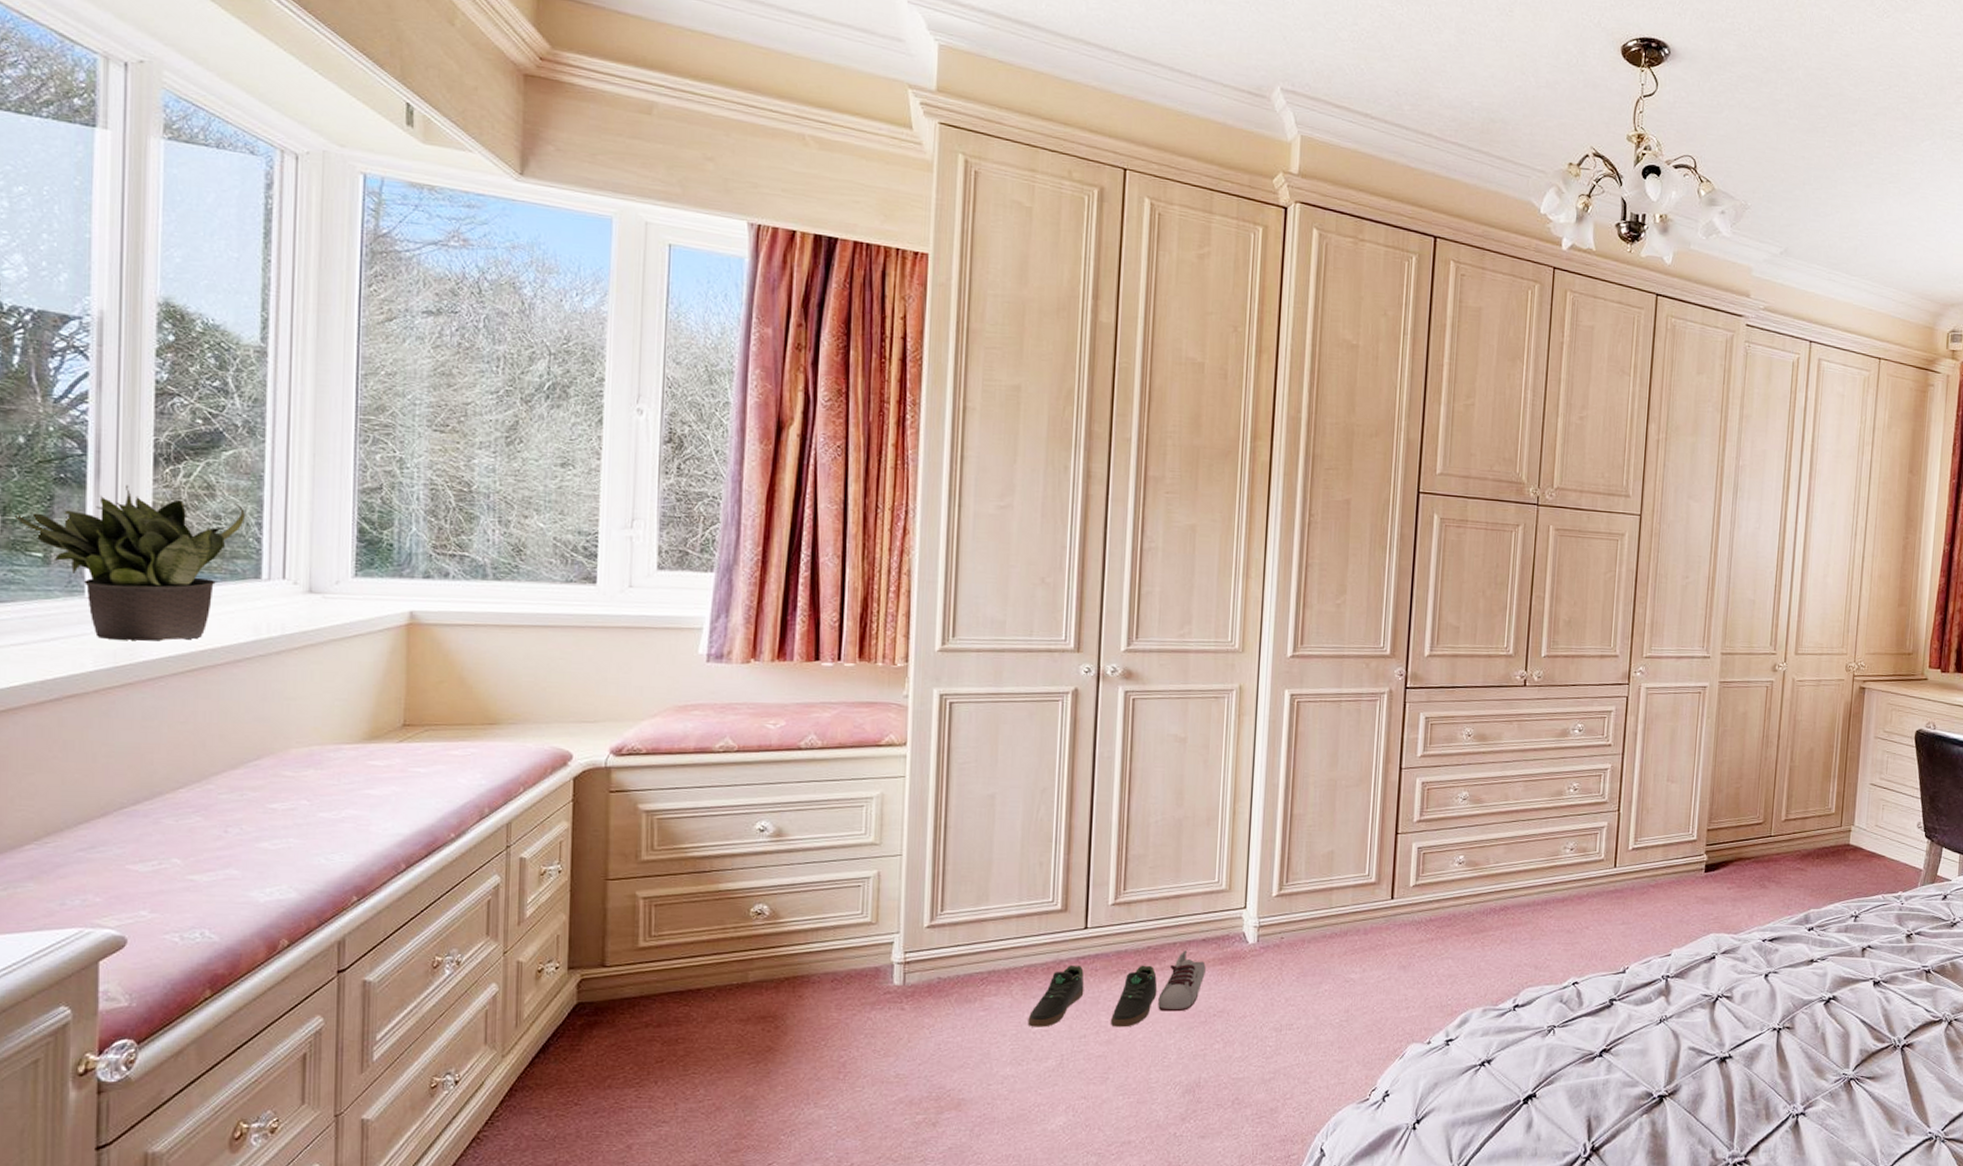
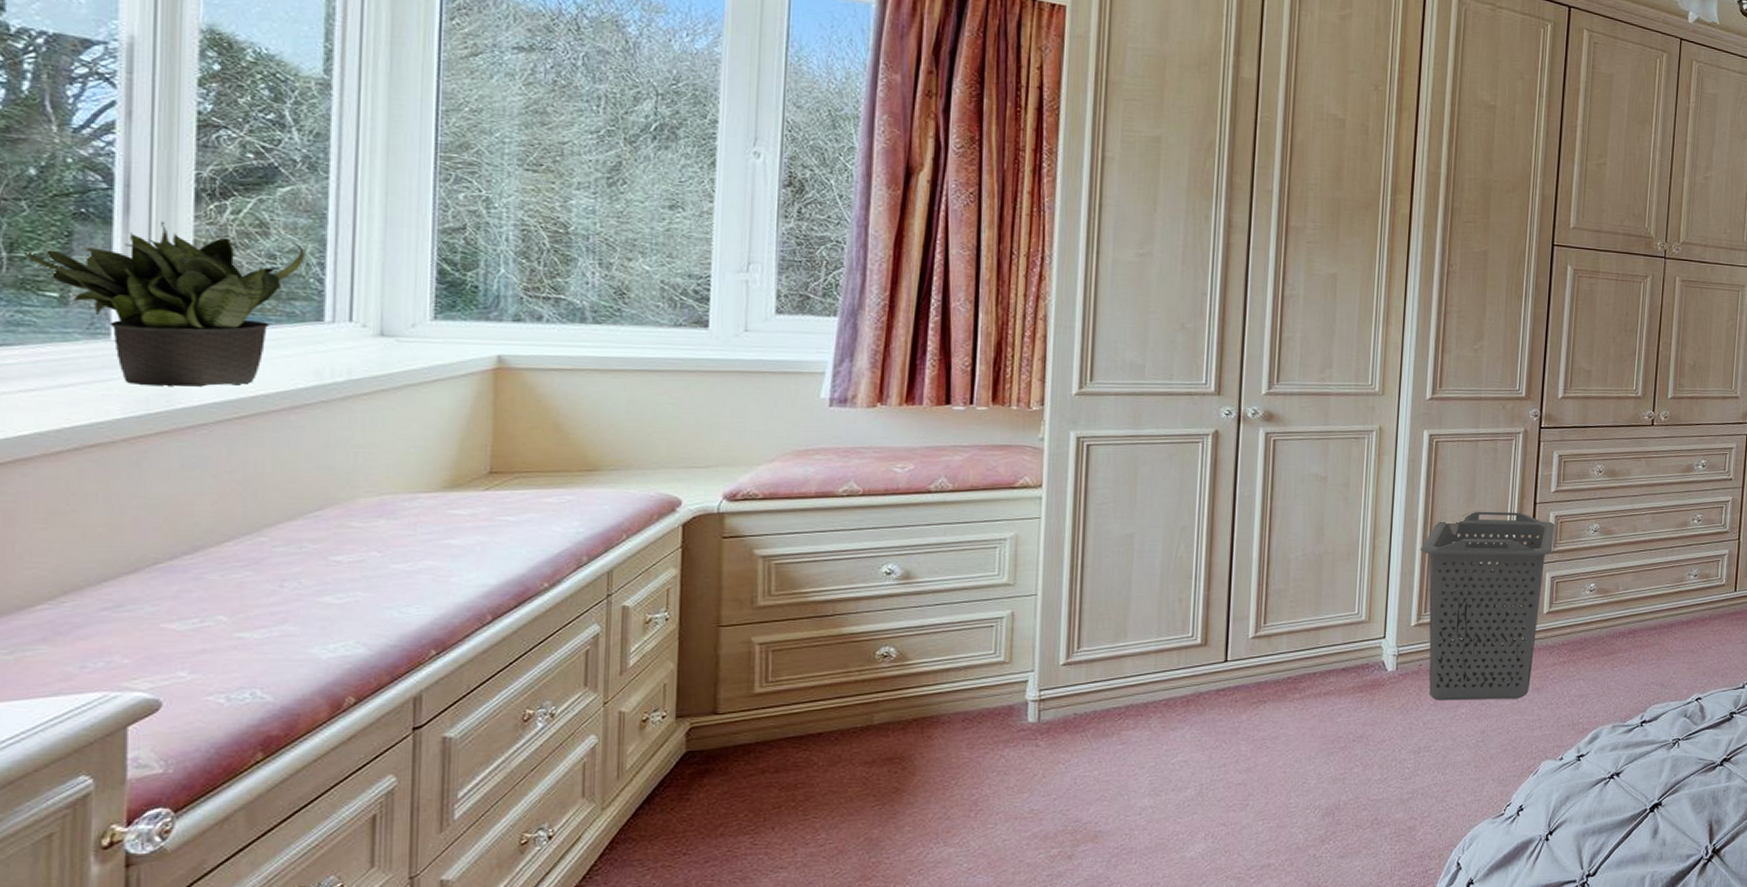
shoe: present [1027,964,1158,1028] -> none [1166,695,1298,759]
shoe: present [1158,950,1206,1012] -> none [1298,680,1346,739]
laundry basket: none [1282,776,1422,977] -> present [1421,511,1556,701]

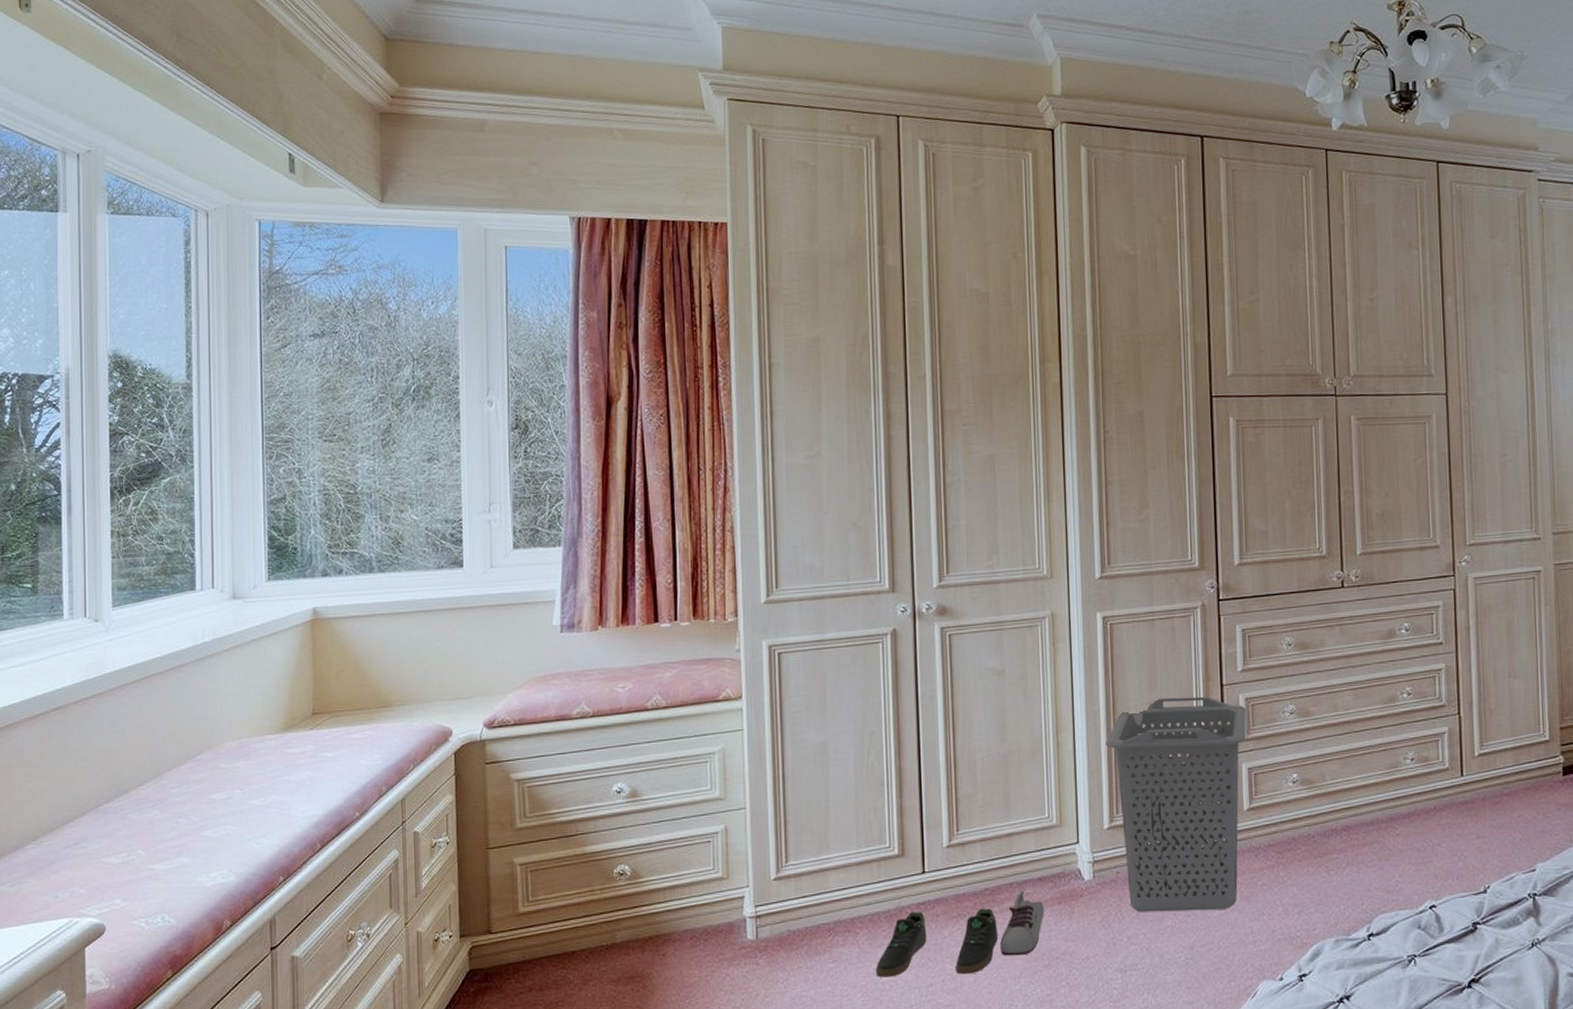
potted plant: present [23,221,304,387] -> none [10,517,181,655]
shoe: none [1166,695,1298,759] -> present [875,908,999,978]
shoe: none [1298,680,1346,739] -> present [1000,891,1044,956]

